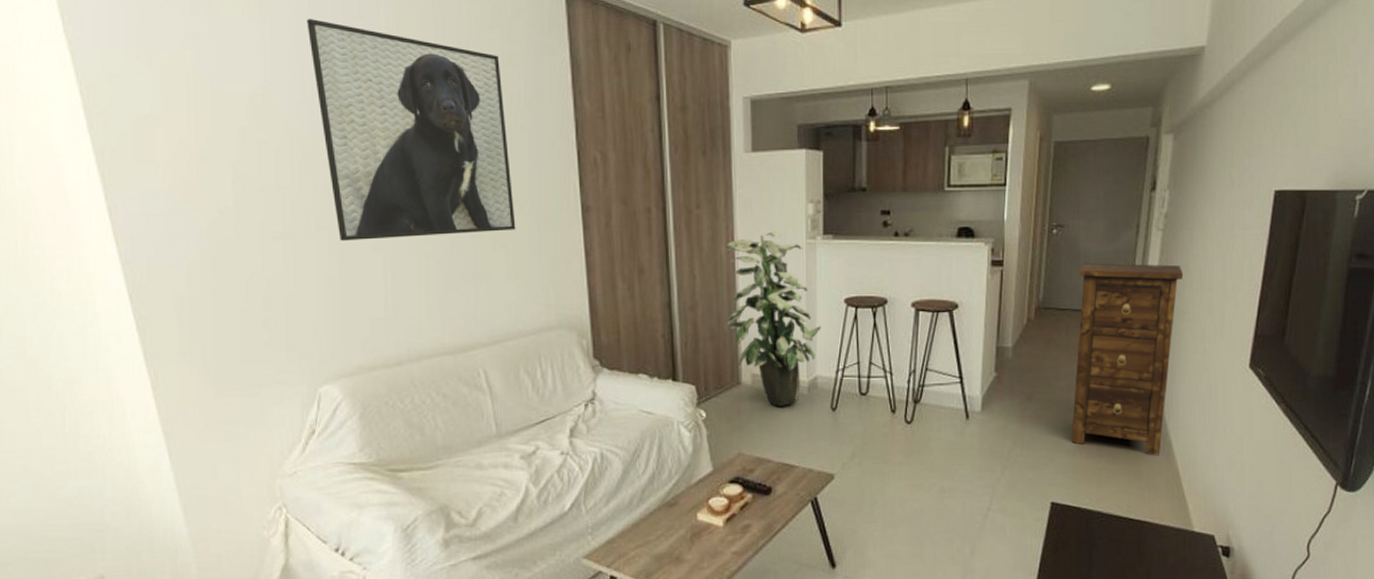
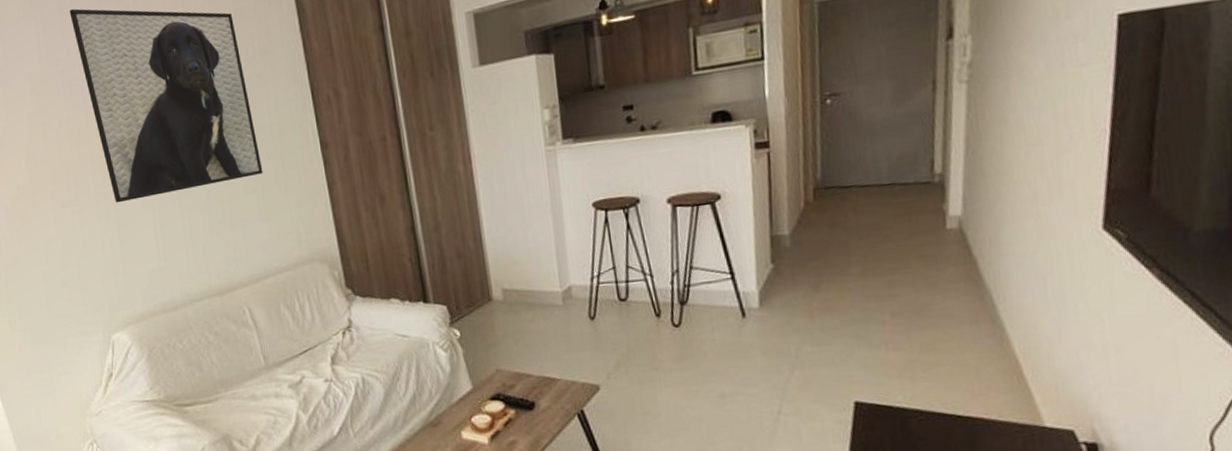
indoor plant: present [726,231,821,406] -> none [463,142,570,320]
cabinet: present [1071,263,1184,456] -> none [863,120,1001,342]

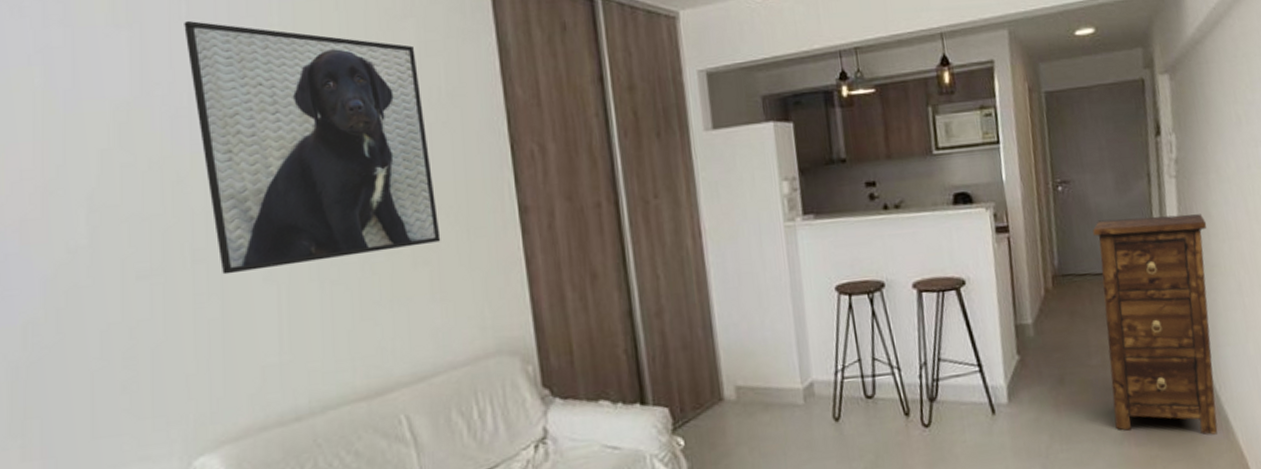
cabinet: none [863,120,1001,342] -> present [1093,214,1218,435]

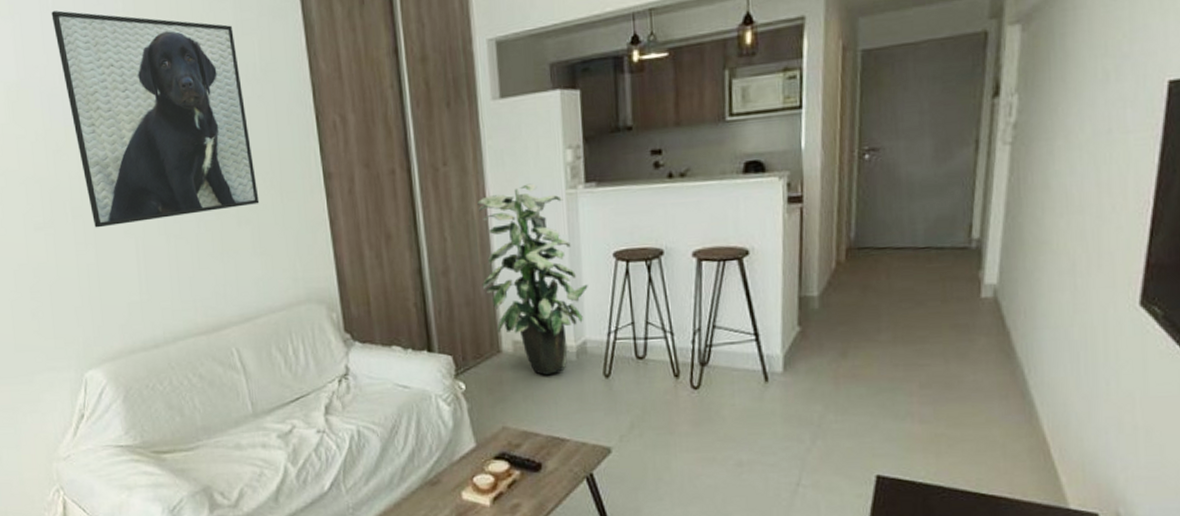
indoor plant: none [692,216,812,423] -> present [477,183,588,375]
cabinet: present [1093,214,1218,435] -> none [899,185,1043,418]

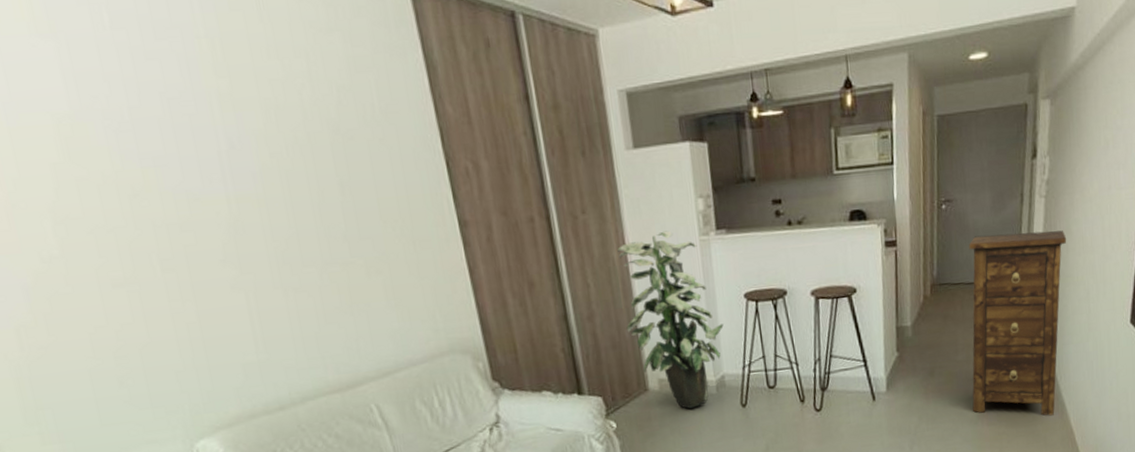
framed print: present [51,10,260,228] -> none [109,31,390,283]
cabinet: none [899,185,1043,418] -> present [969,230,1067,416]

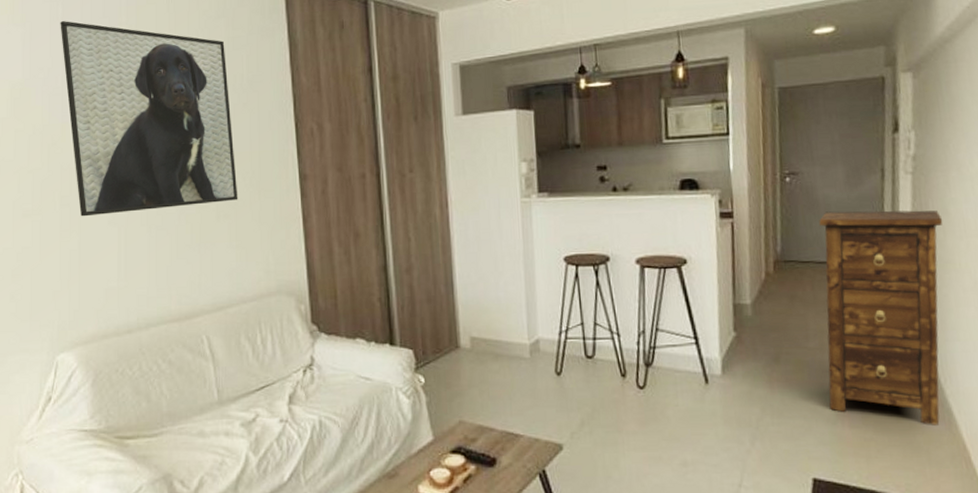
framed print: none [109,31,390,283] -> present [60,21,238,217]
indoor plant: present [617,231,724,409] -> none [440,191,541,371]

